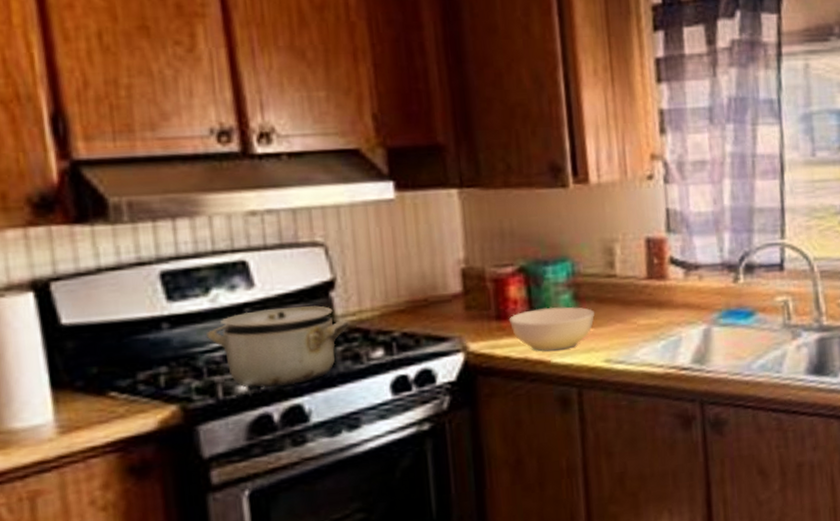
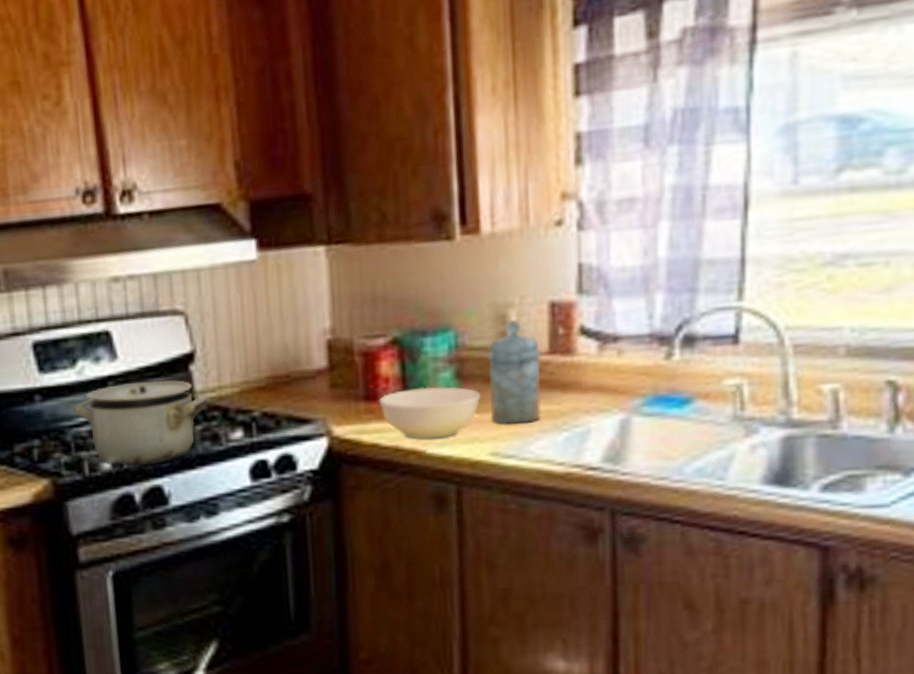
canister: none [599,252,643,337] -> present [487,320,542,425]

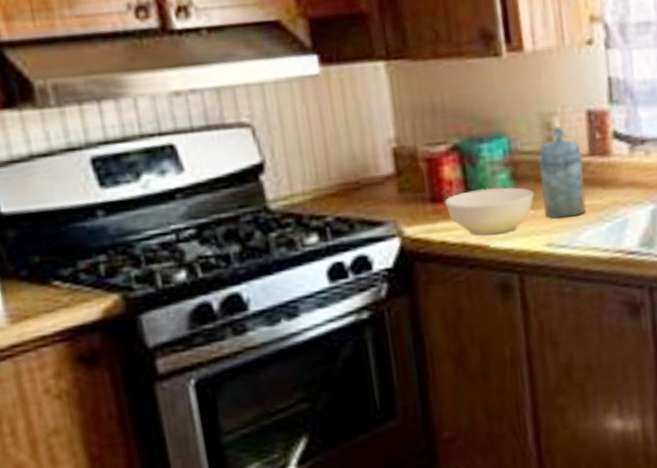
saucepan: present [74,380,209,467] -> none [141,190,282,277]

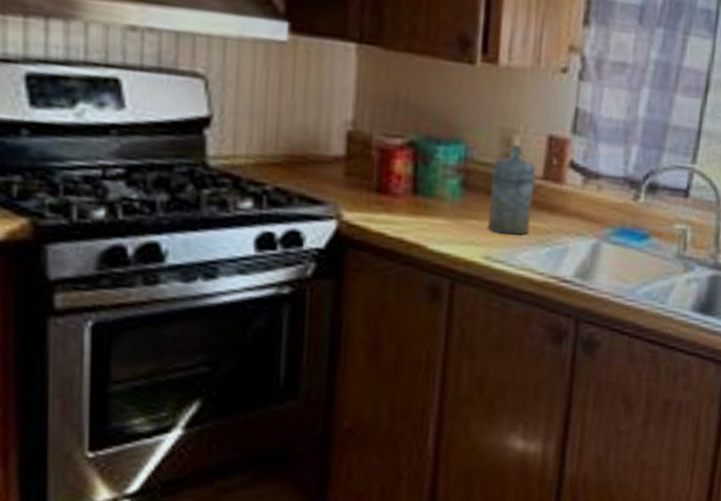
bowl: present [444,186,535,235] -> none [389,188,482,237]

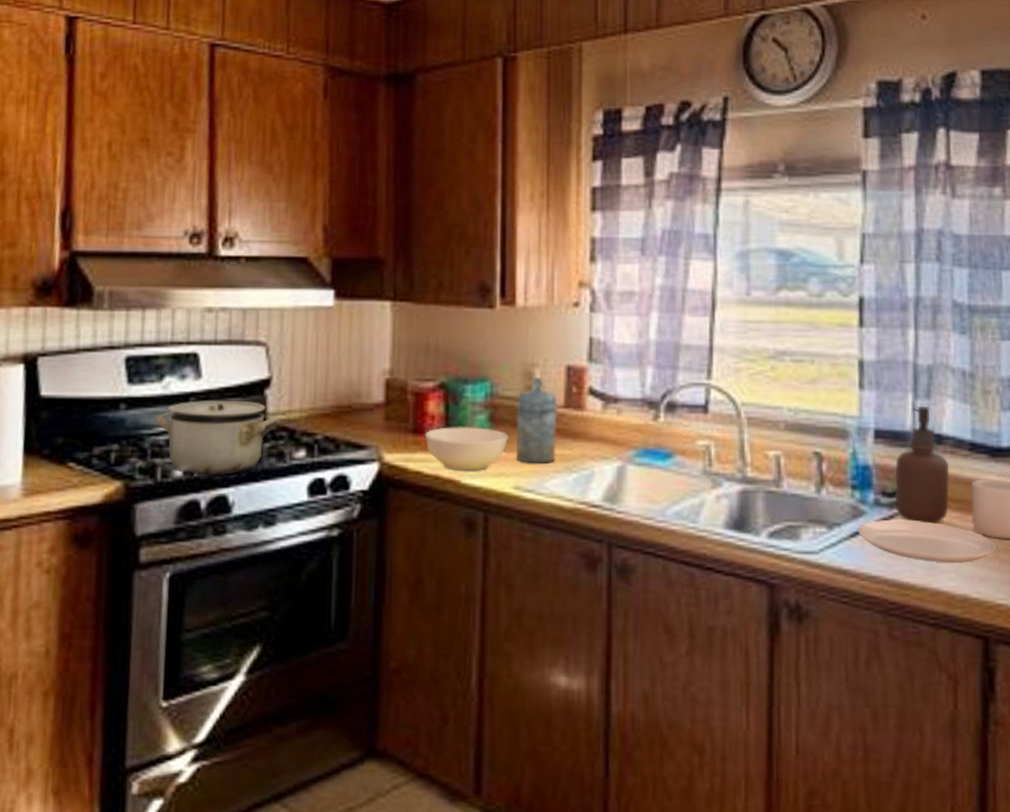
saucepan: none [68,134,220,221] -> present [155,401,278,476]
bowl: none [389,188,482,237] -> present [424,426,509,471]

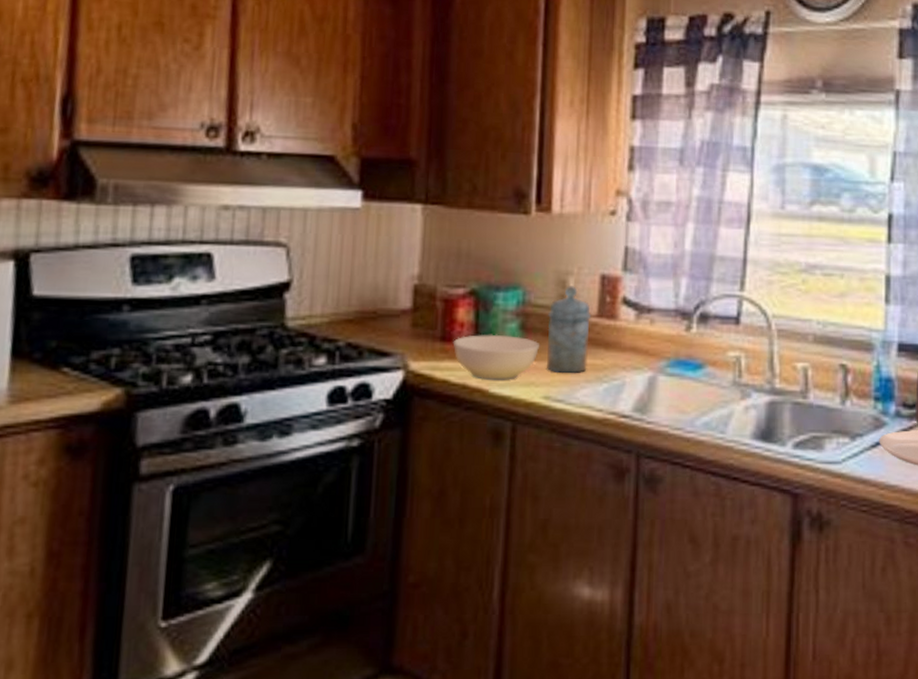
saucepan: present [155,401,278,476] -> none [162,303,298,383]

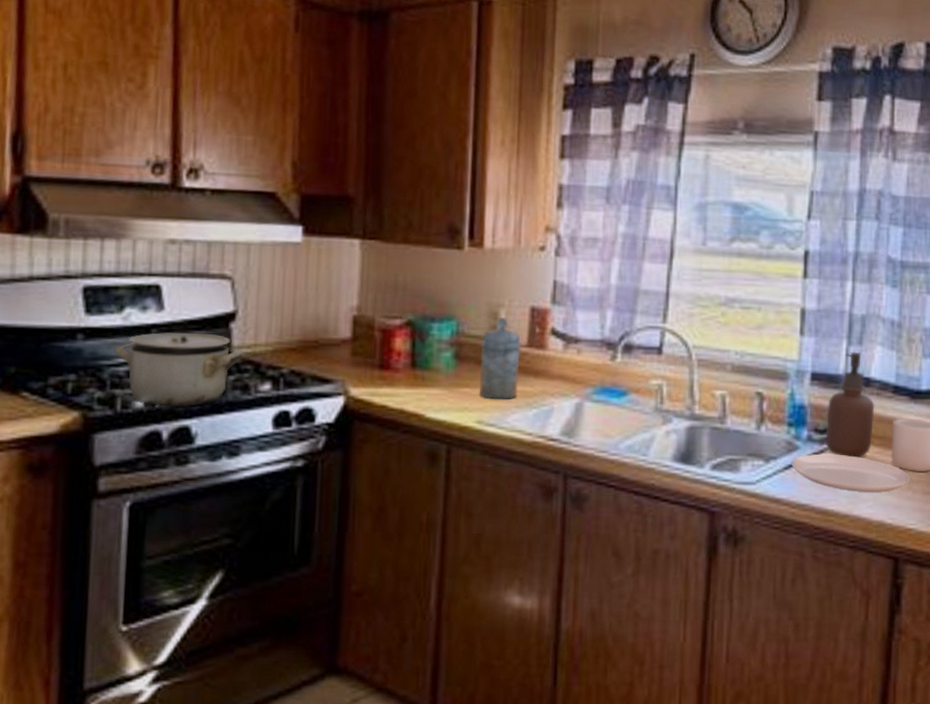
saucepan: none [162,303,298,383] -> present [115,333,244,407]
bowl: present [453,334,540,380] -> none [390,362,473,406]

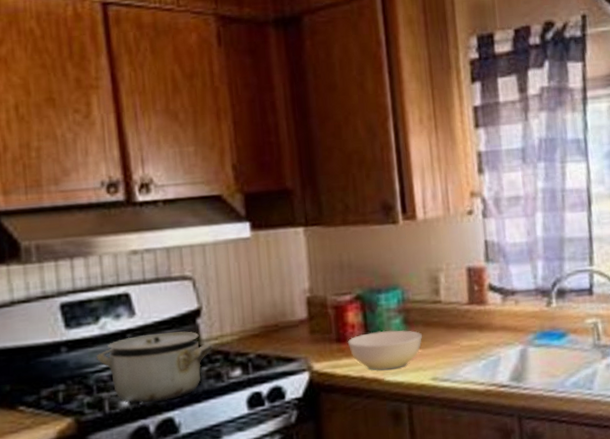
bowl: none [390,362,473,406] -> present [347,329,423,370]
canister: present [480,317,522,400] -> none [426,280,466,357]

